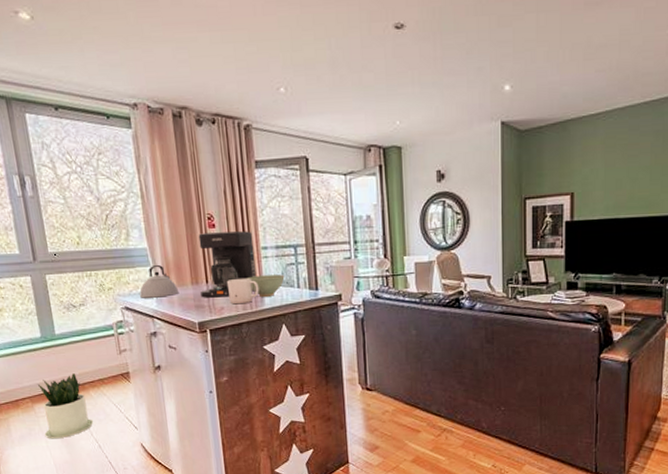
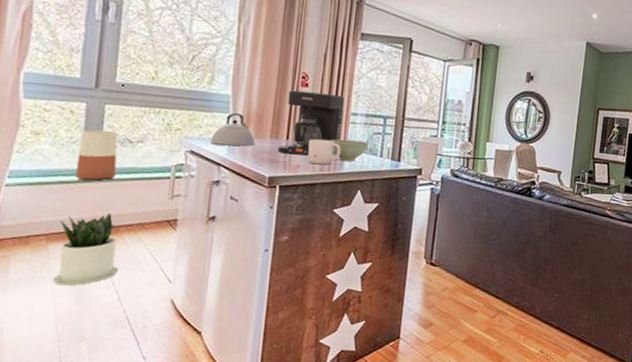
vase: none [33,299,71,347] -> present [75,130,118,181]

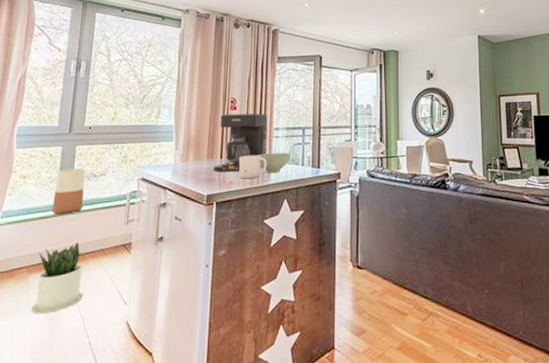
kettle: present [210,112,256,147] -> none [158,140,195,170]

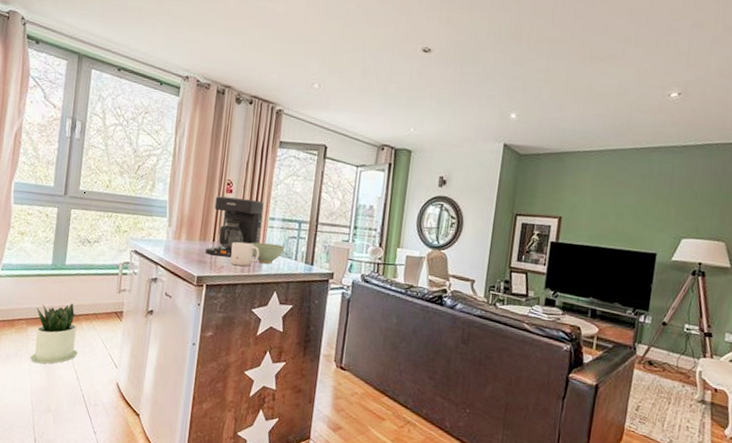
vase: present [52,169,85,215] -> none [48,231,80,275]

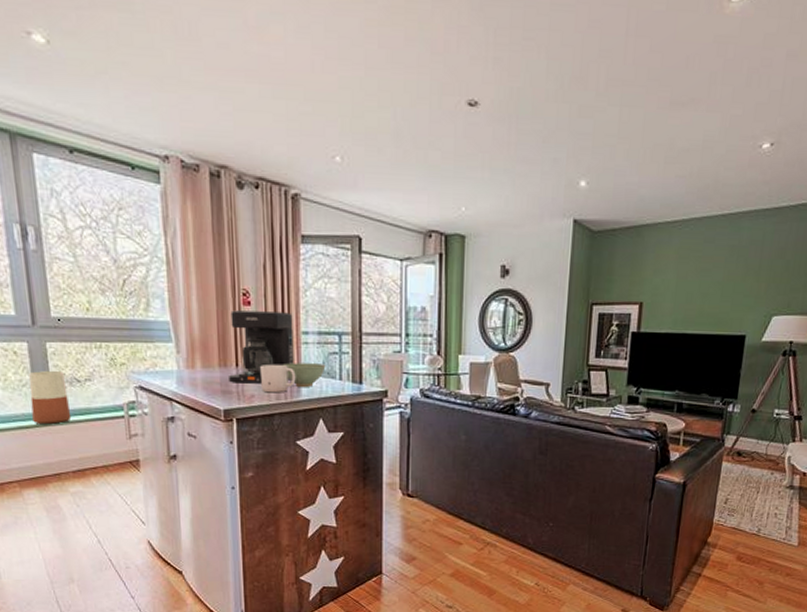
planter: present [29,304,79,364] -> none [28,457,94,531]
vase: none [48,231,80,275] -> present [29,371,72,425]

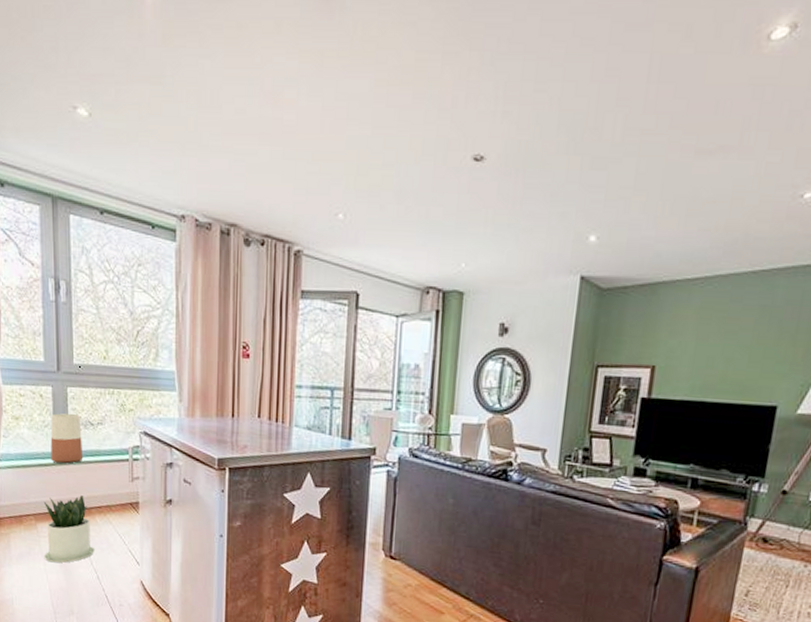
planter: none [28,457,94,531] -> present [43,495,96,563]
coffee maker: present [229,310,294,384] -> none [225,362,288,435]
mug: present [259,363,296,393] -> none [253,415,287,445]
bowl: present [282,363,326,387] -> none [275,415,317,441]

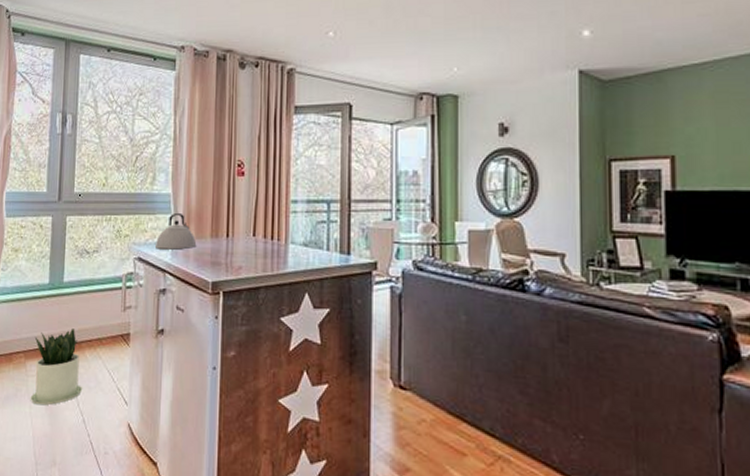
vase: present [50,413,84,464] -> none [45,243,78,295]
kettle: none [161,390,203,427] -> present [156,212,197,250]

